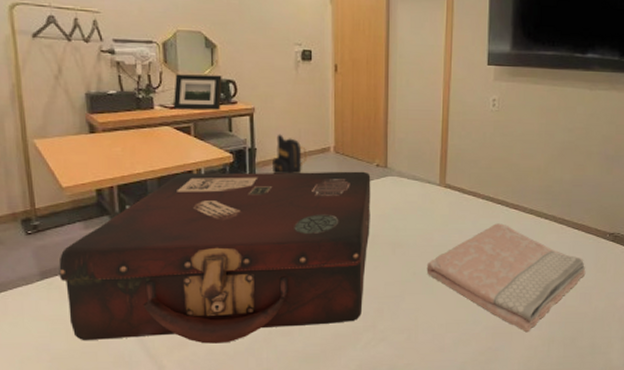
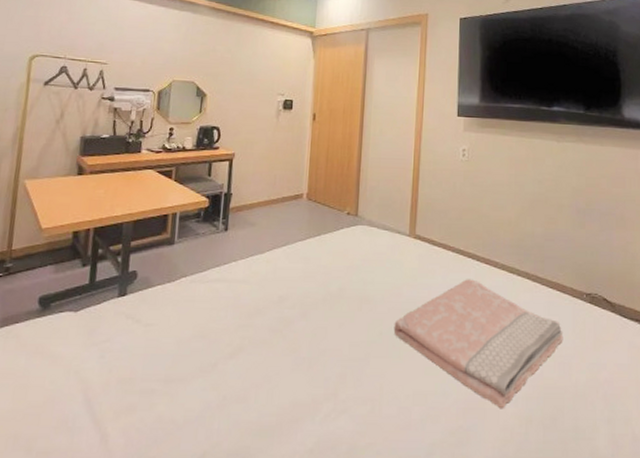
suitcase: present [58,171,371,344] -> none [19,217,341,409]
picture frame: present [173,74,222,110] -> none [158,120,208,155]
backpack: present [271,134,308,174] -> none [244,179,281,221]

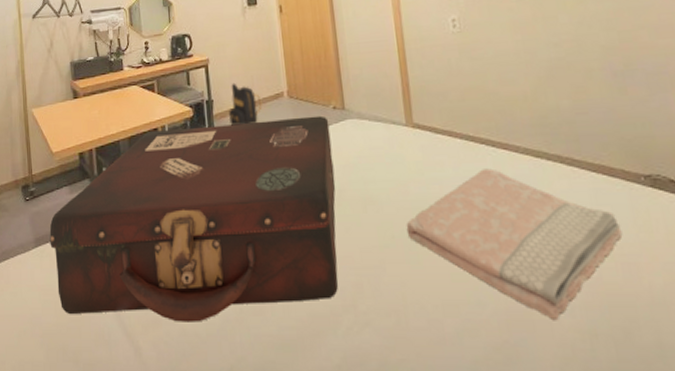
suitcase: none [19,217,341,409] -> present [49,115,338,322]
backpack: none [244,179,281,221] -> present [228,83,262,126]

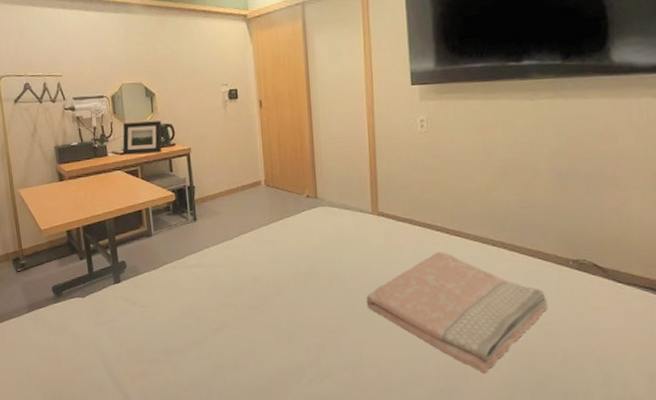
suitcase: present [49,115,338,322] -> none [41,203,306,374]
picture frame: none [138,31,179,69] -> present [122,121,162,155]
backpack: present [228,83,262,126] -> none [209,171,241,210]

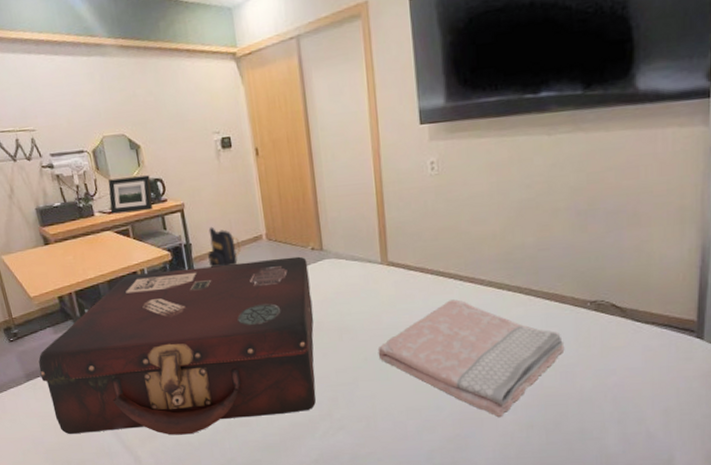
suitcase: none [41,203,306,374] -> present [38,256,316,435]
backpack: none [209,171,241,210] -> present [207,226,241,268]

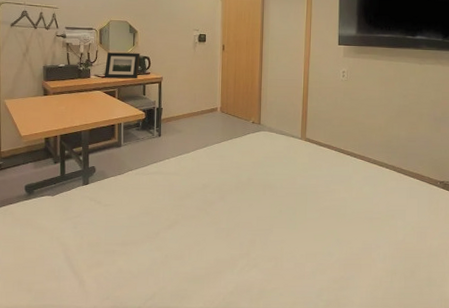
suitcase: present [38,256,316,435] -> none [13,126,248,264]
backpack: present [207,226,241,268] -> none [173,97,200,129]
towel: present [378,299,565,417] -> none [290,171,421,264]

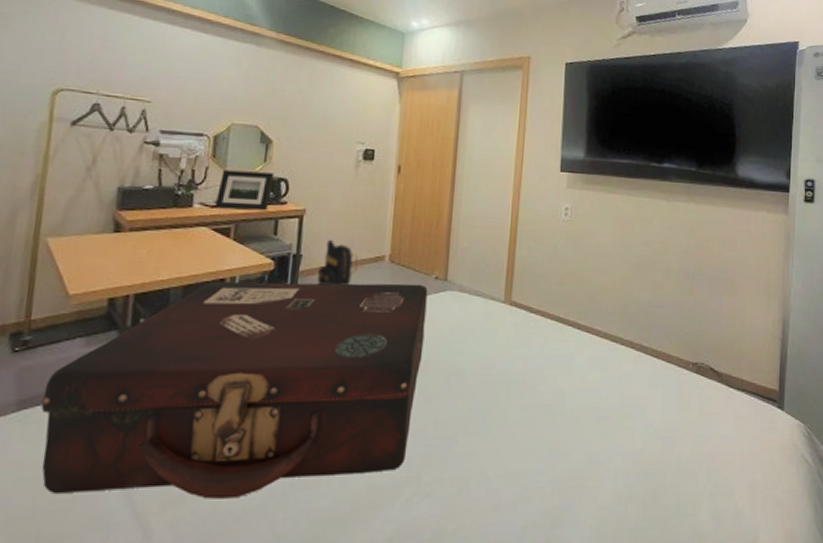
suitcase: none [13,126,248,264] -> present [41,281,428,499]
backpack: none [173,97,200,129] -> present [316,239,359,286]

